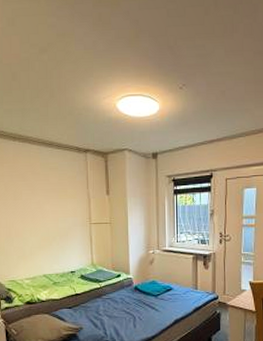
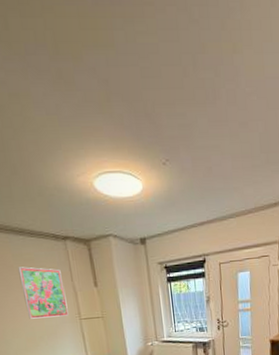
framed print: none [43,174,81,220] -> present [18,267,69,319]

